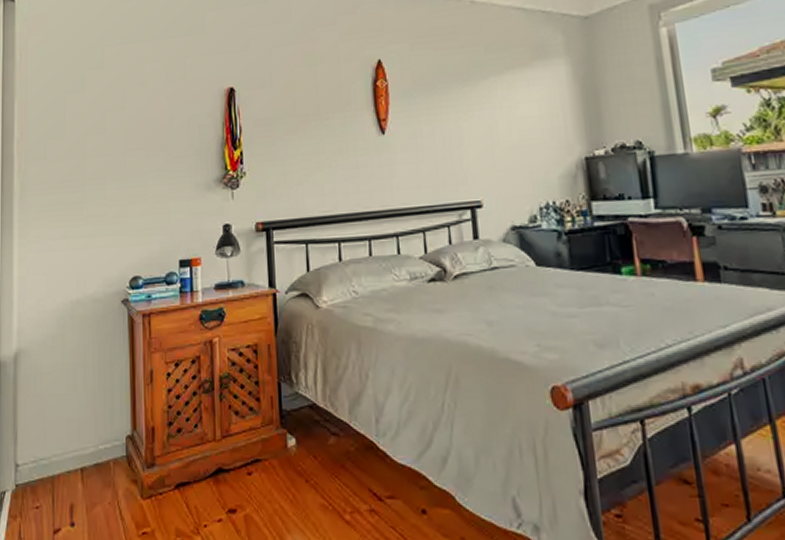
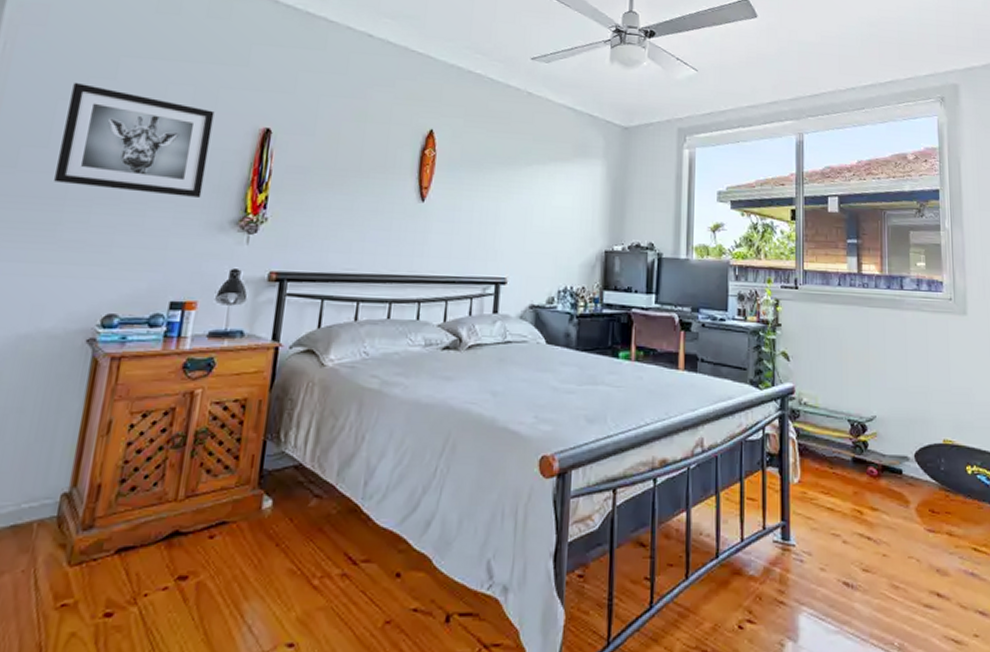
wall art: none [74,76,188,167] -> present [54,83,215,197]

